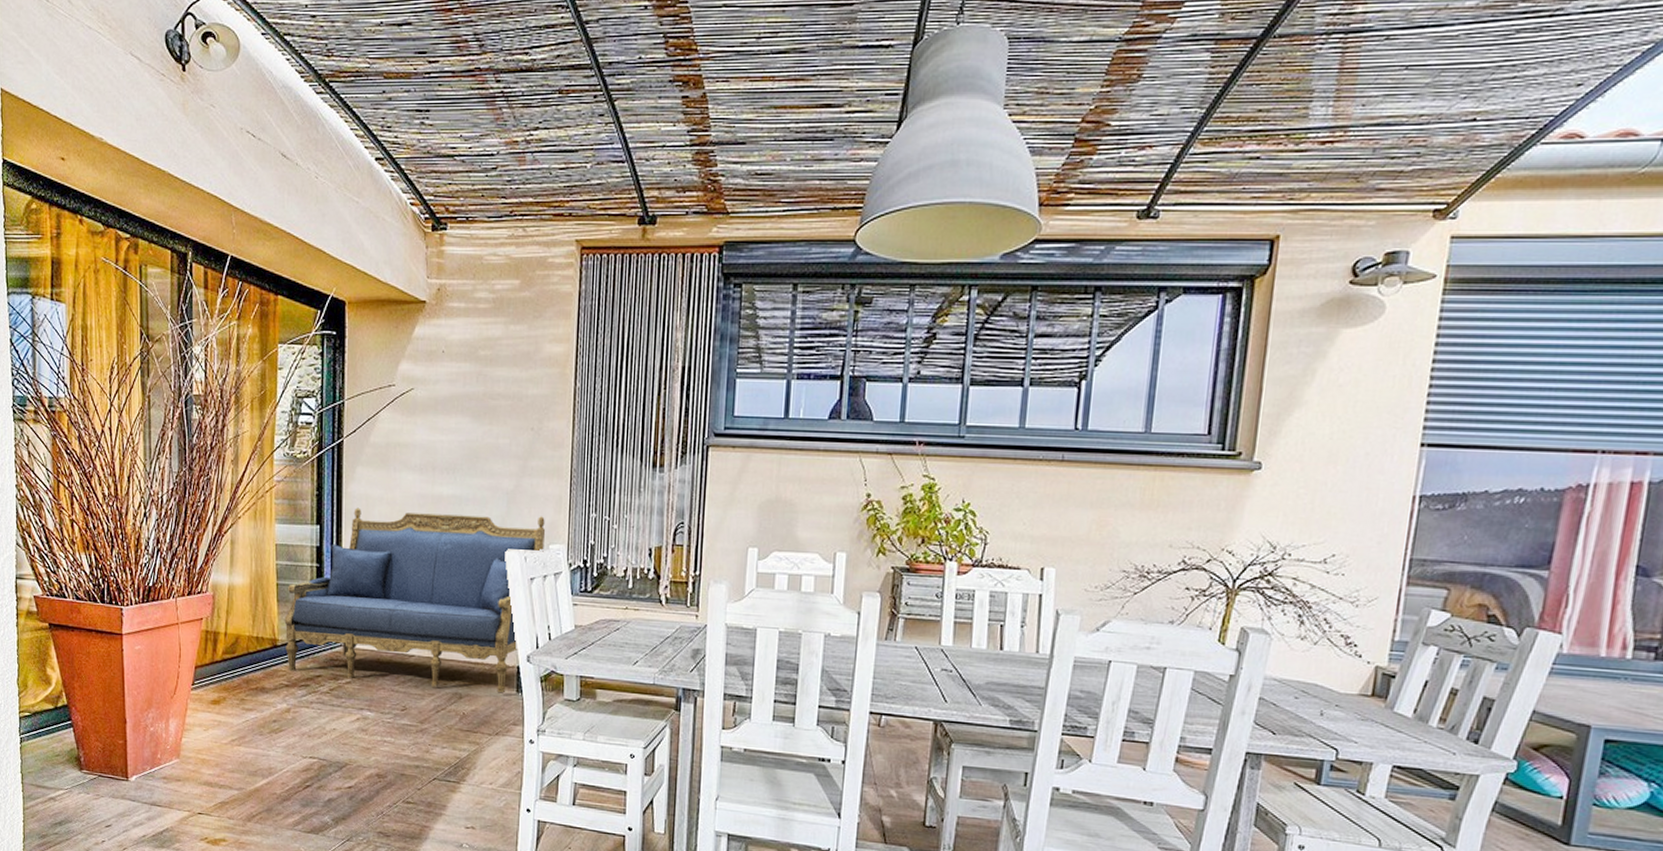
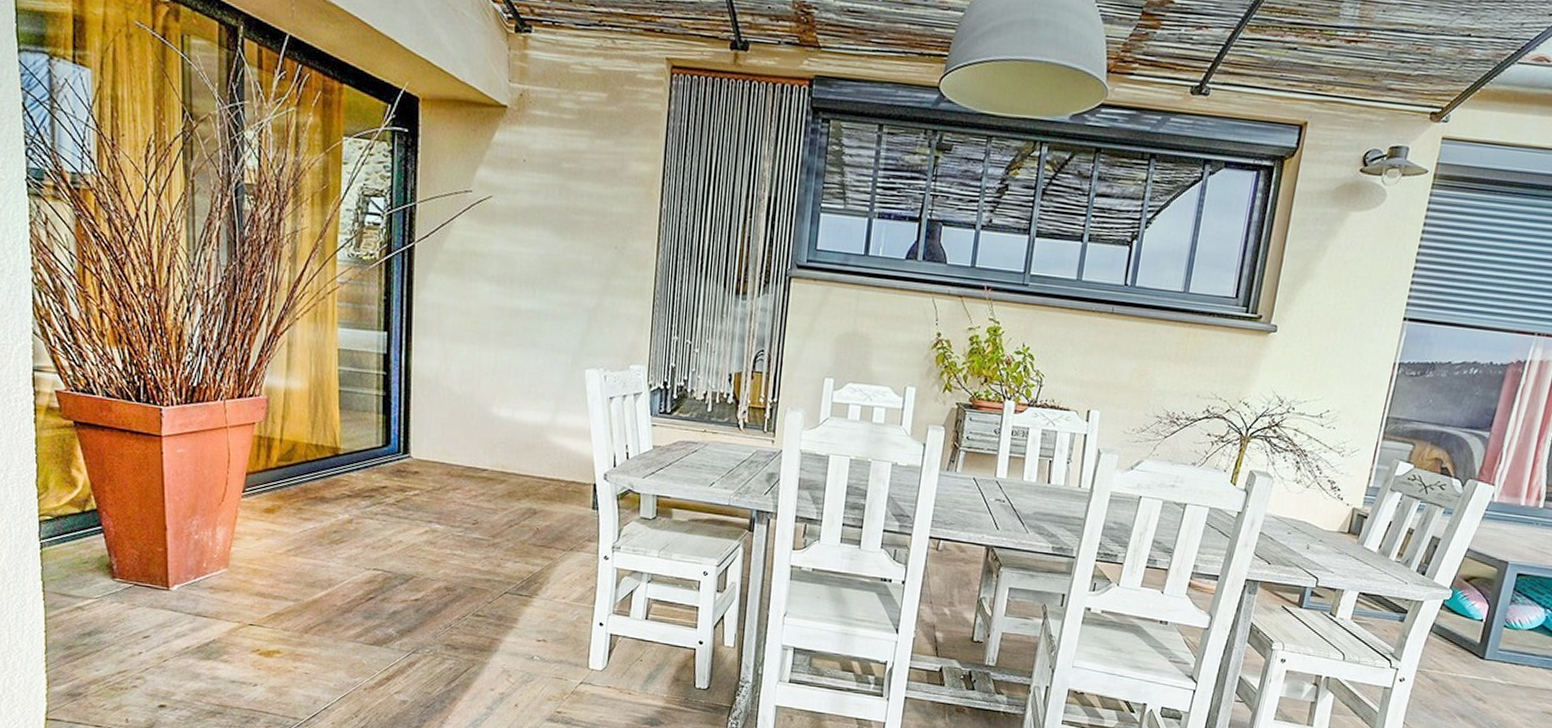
settee: present [284,507,546,694] -> none [347,316,627,510]

